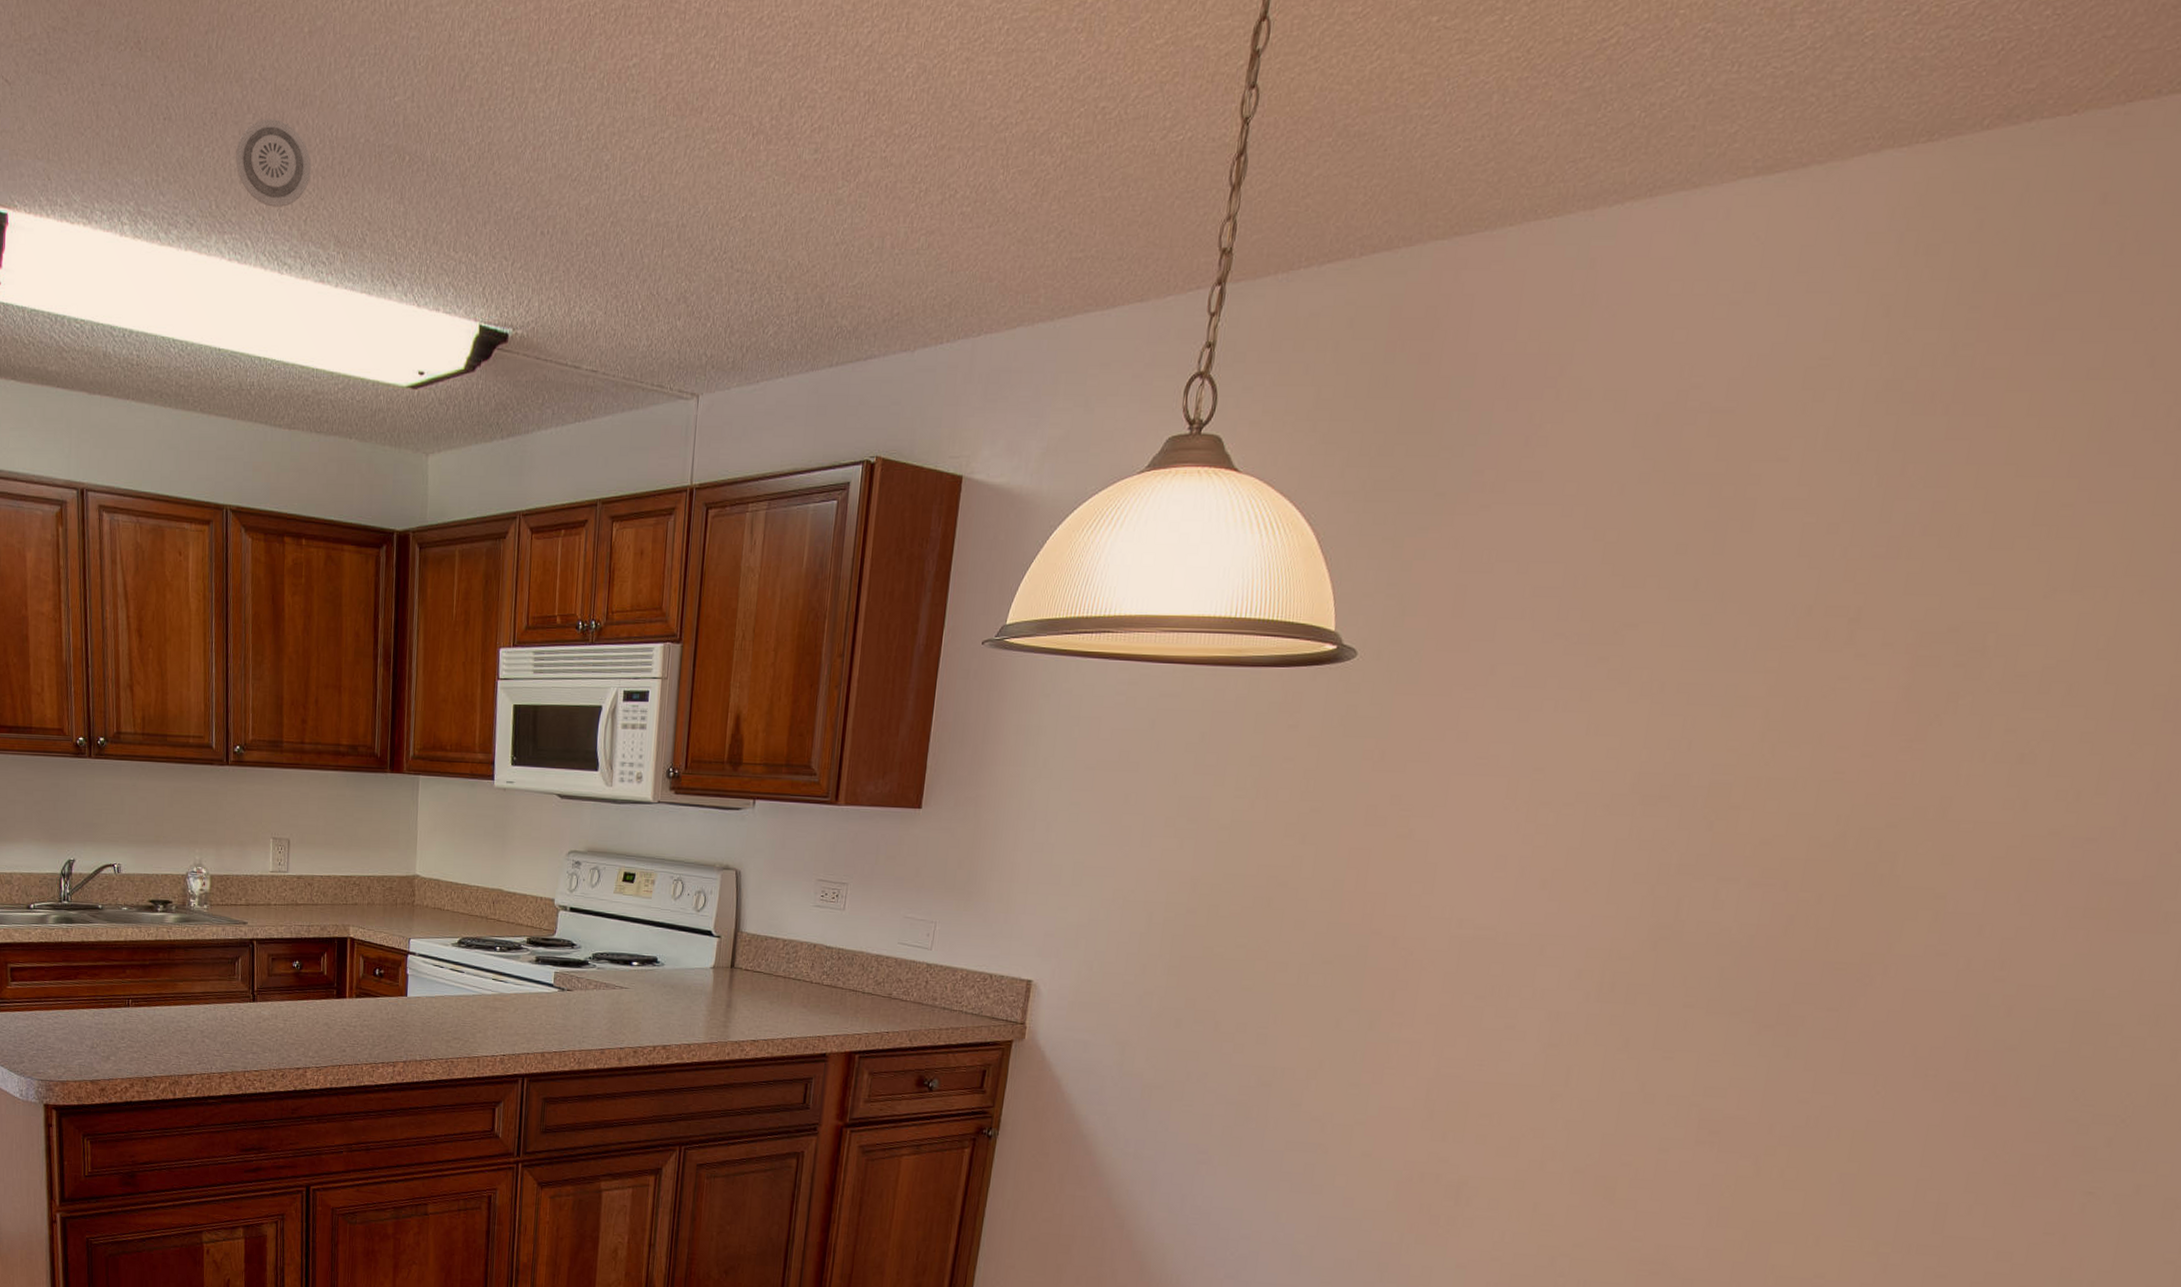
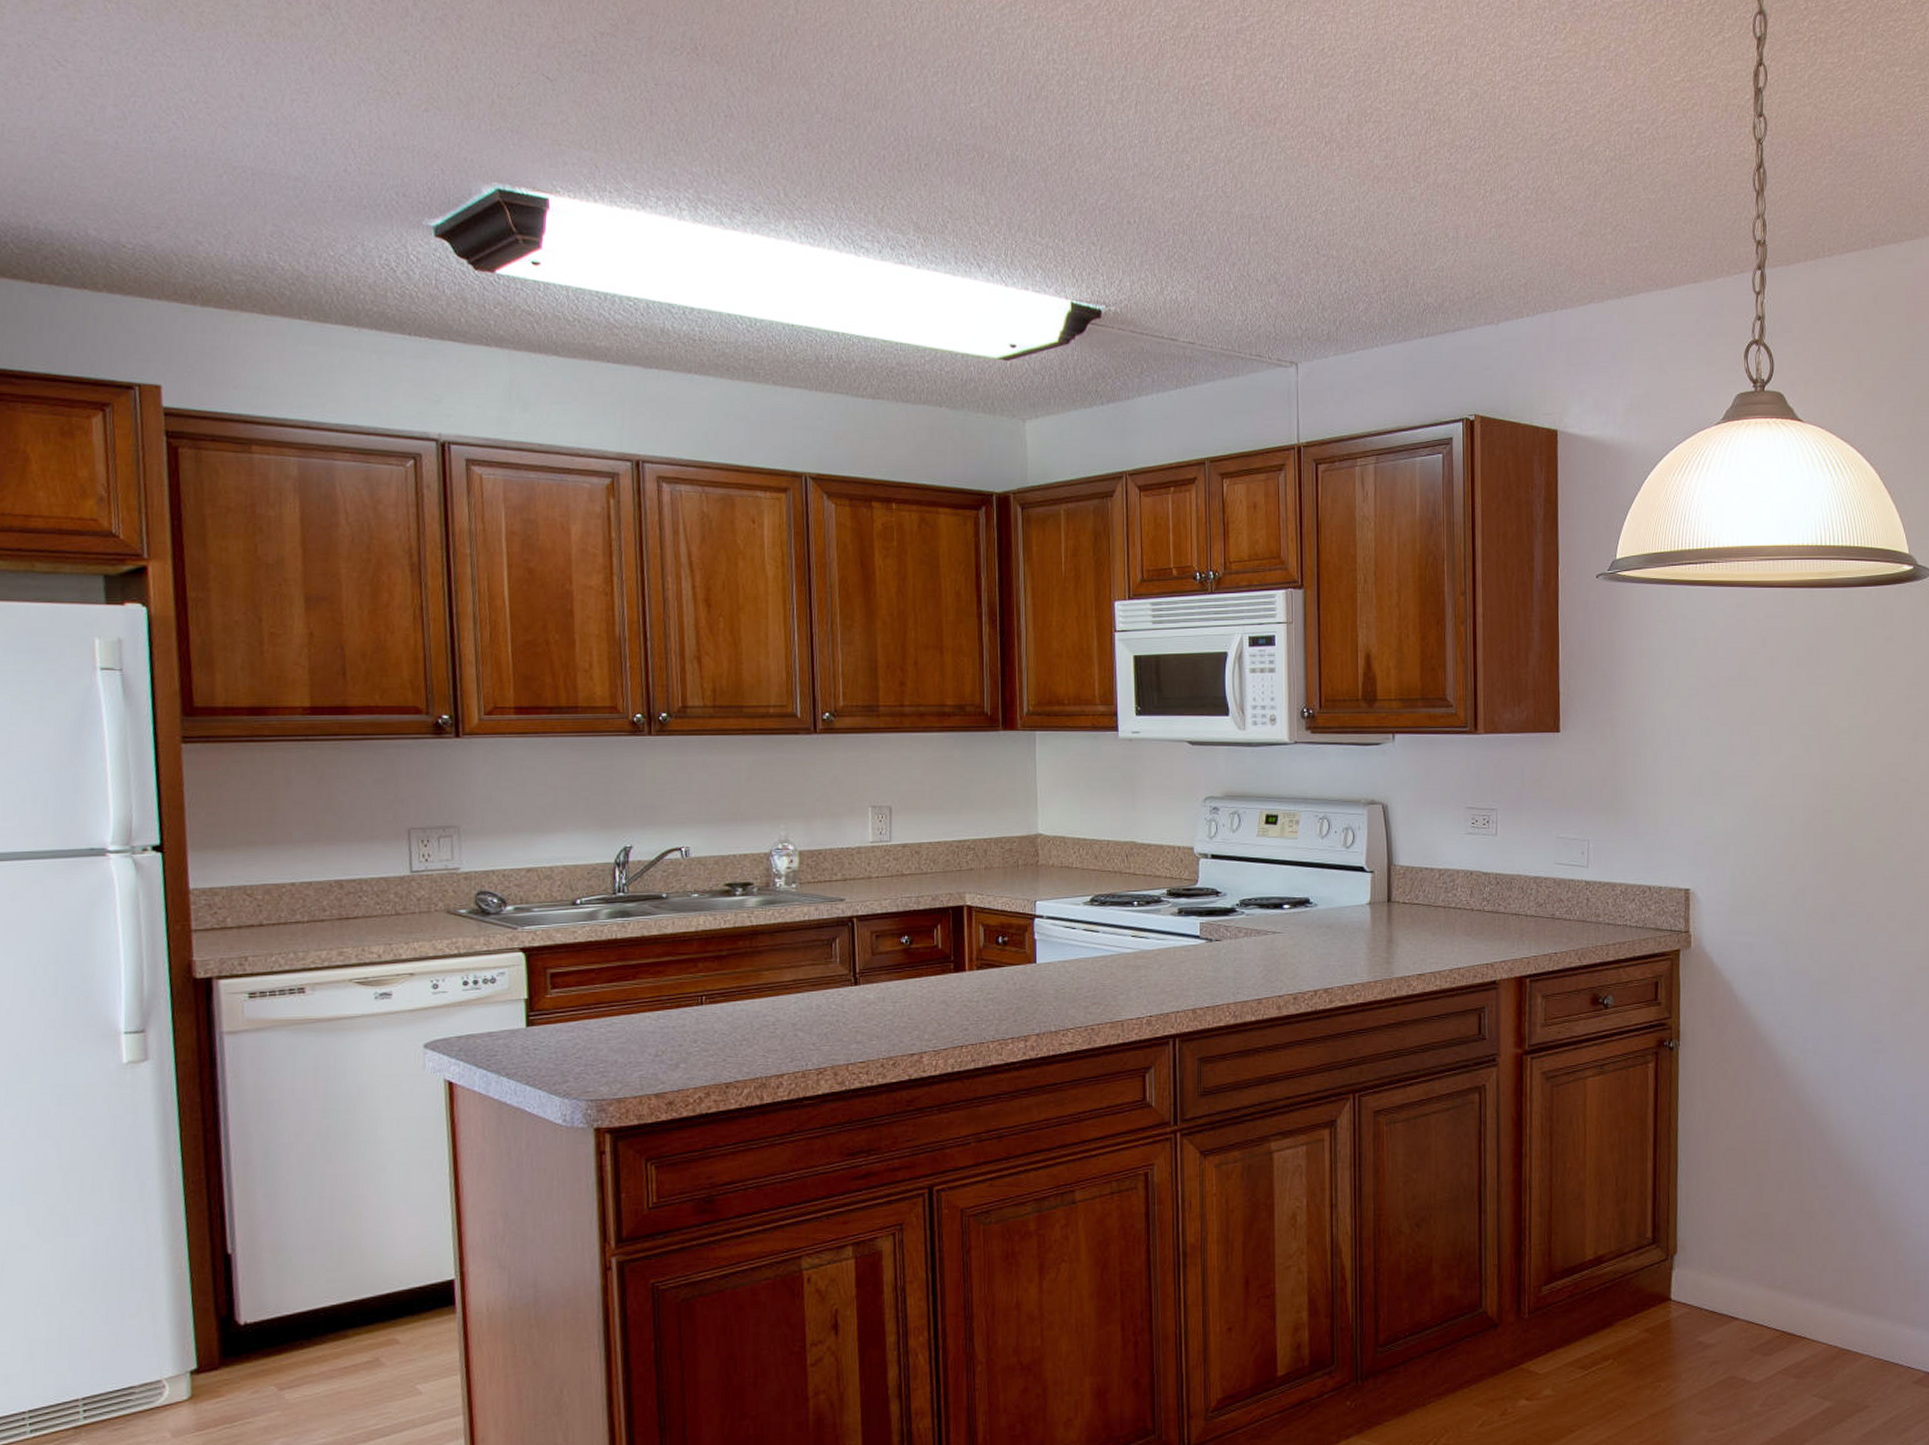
smoke detector: present [235,118,312,207] -> none [805,118,886,196]

